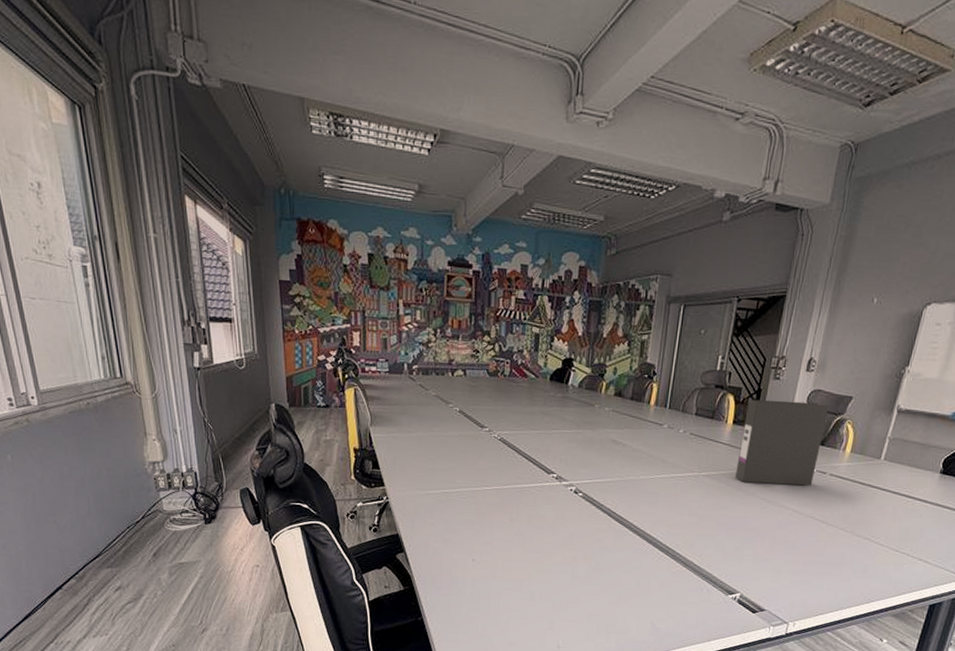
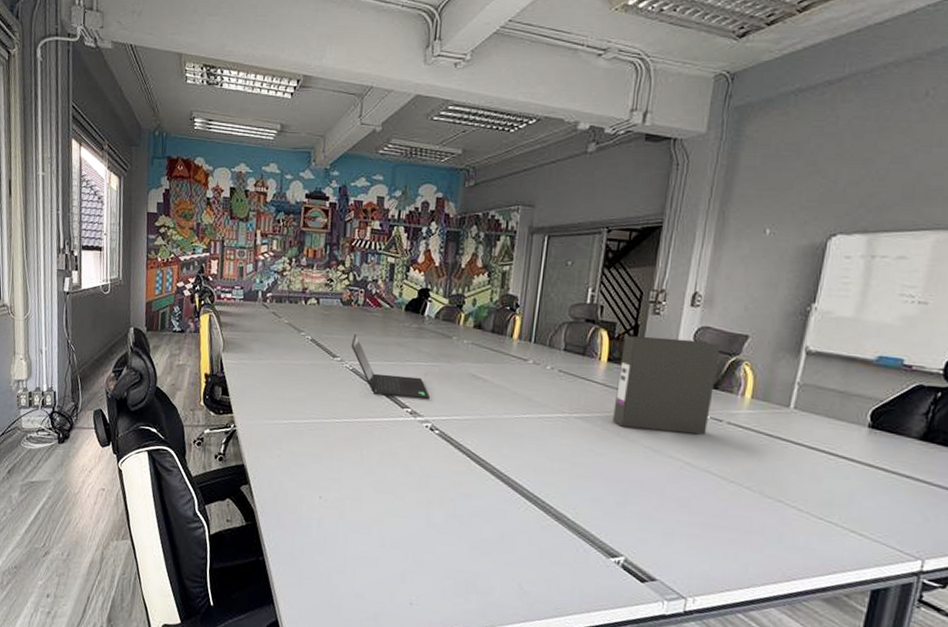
laptop: none [498,404,574,465] -> present [351,334,430,400]

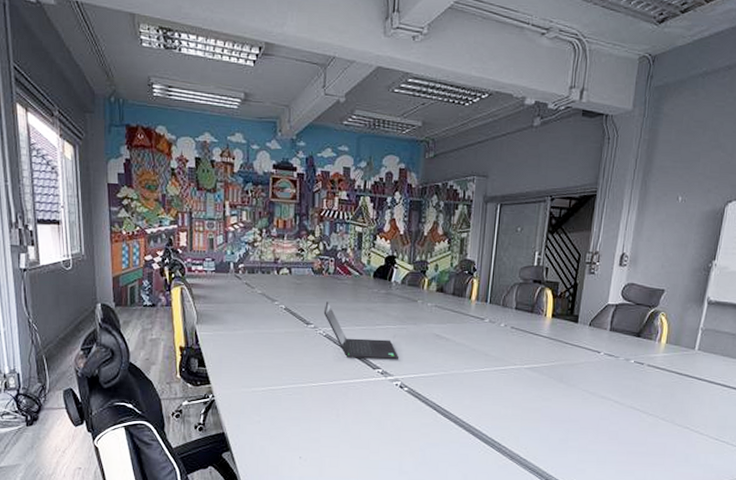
binder: present [612,335,721,435] -> none [556,293,643,377]

